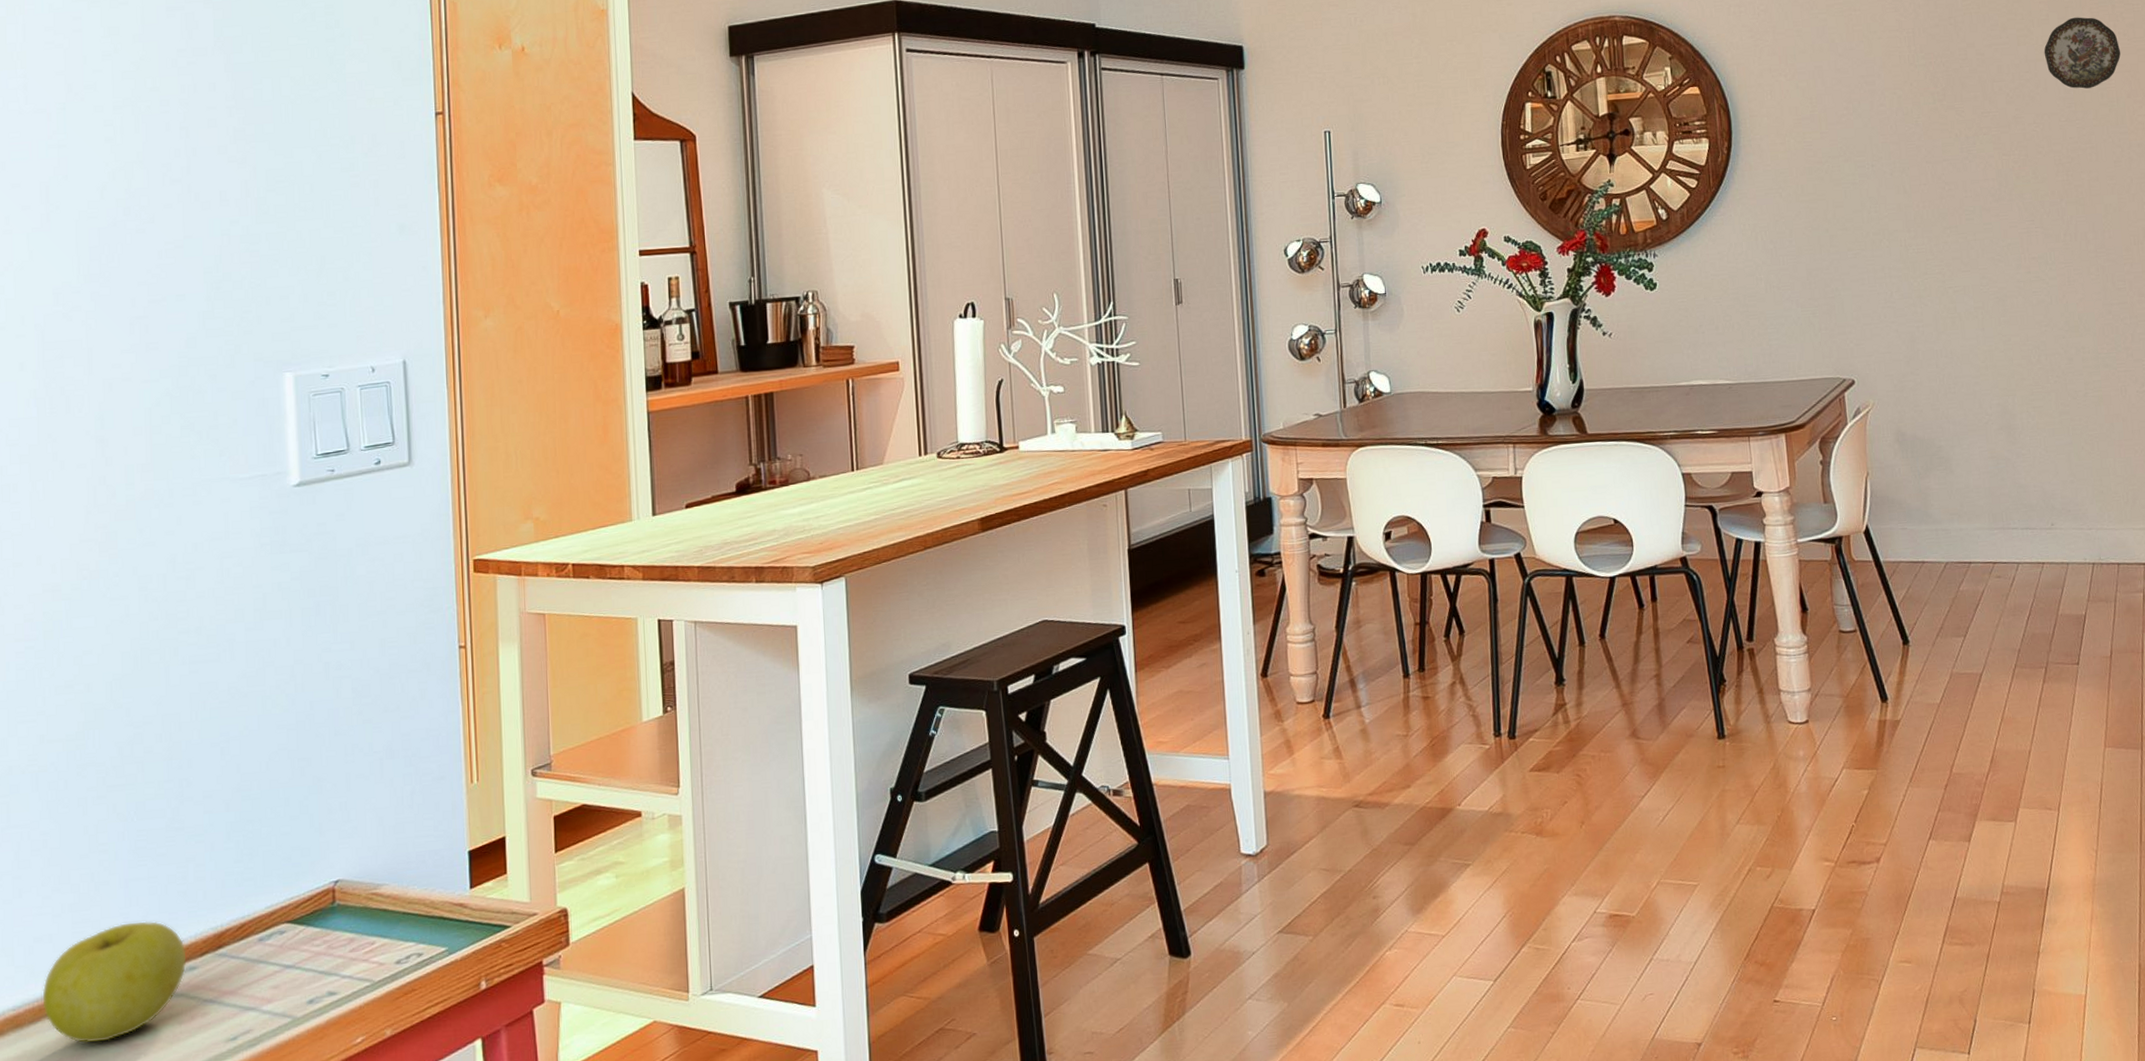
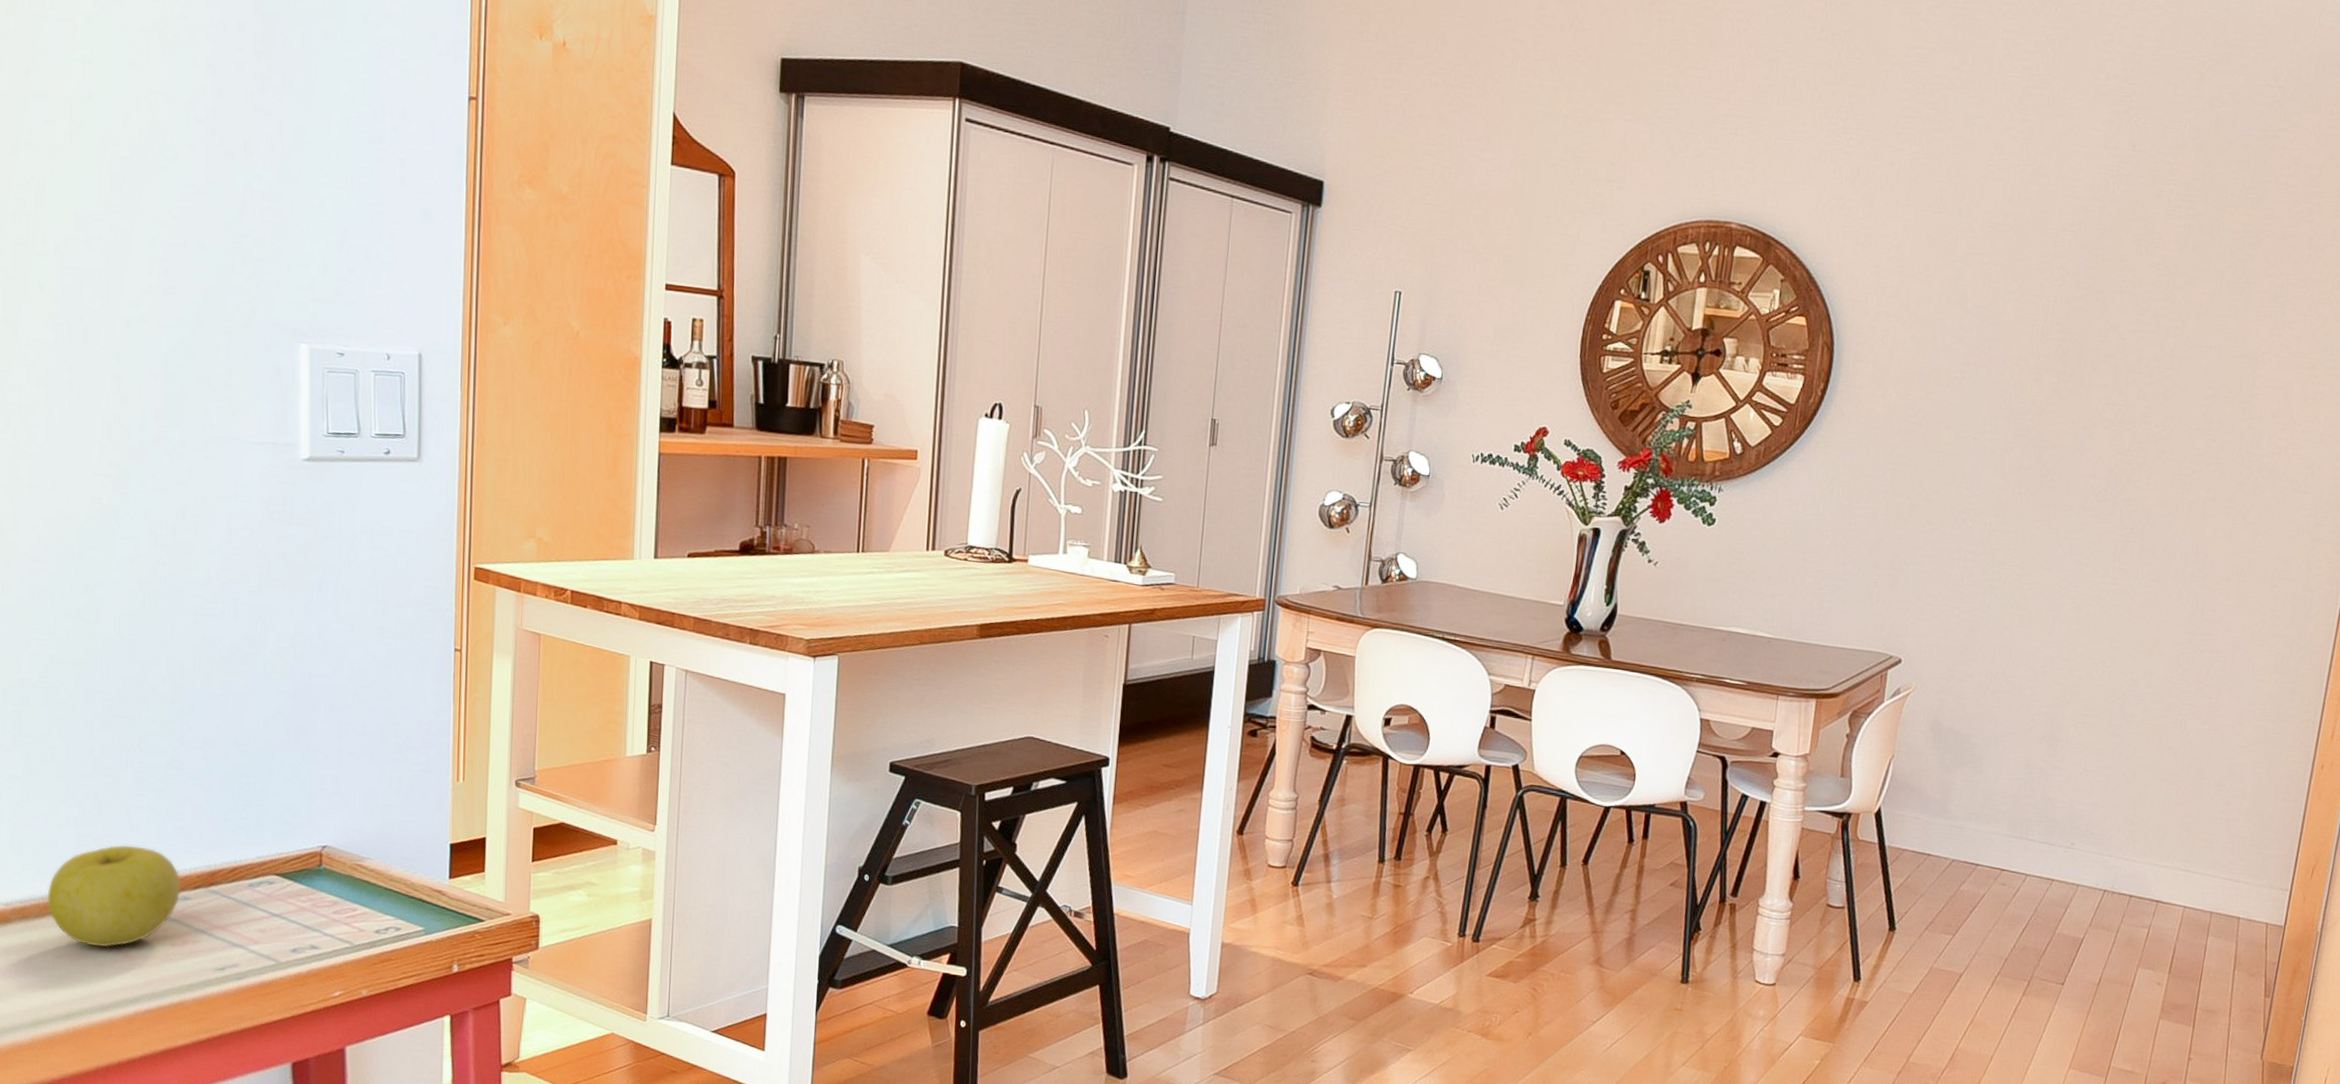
decorative plate: present [2044,17,2121,89] -> none [2192,317,2279,399]

